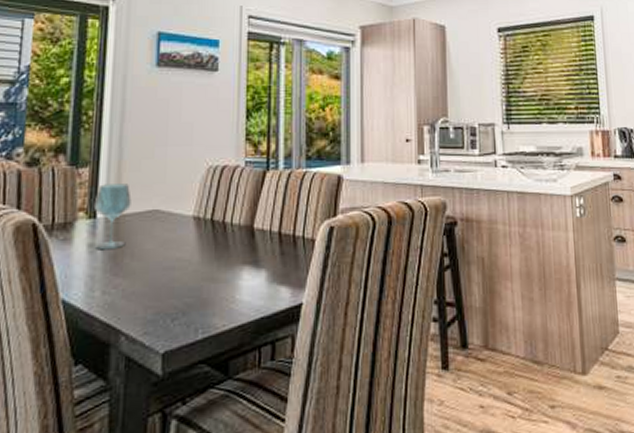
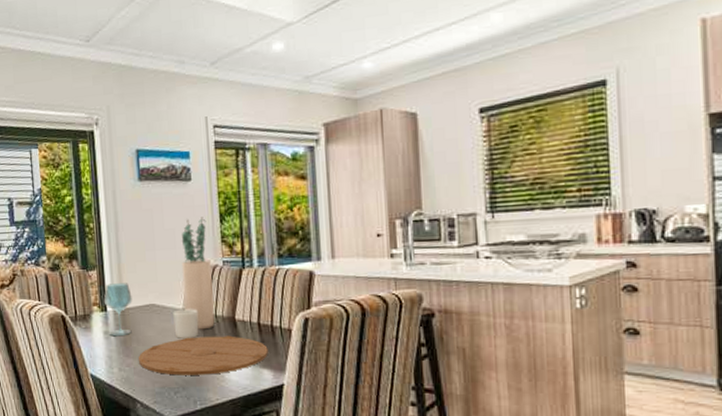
placemat: none [129,247,288,298] -> present [138,335,268,375]
mug: none [180,216,211,252] -> present [173,309,199,339]
vase: none [195,111,233,241] -> present [181,217,215,330]

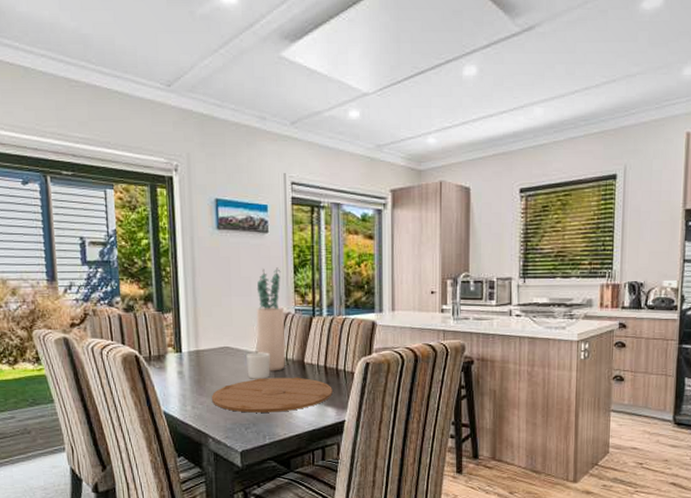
wine glass: present [103,283,132,337] -> none [178,326,207,377]

